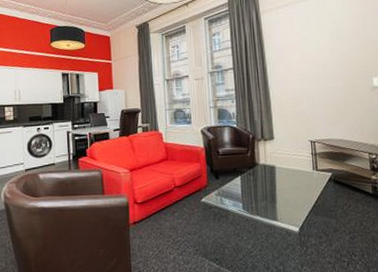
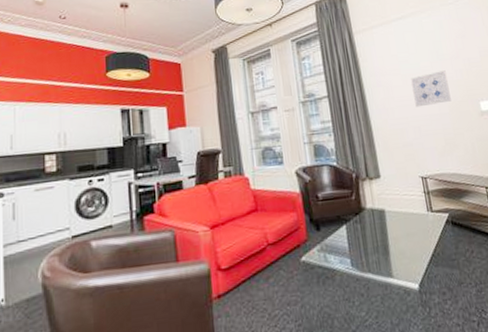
wall art: none [310,48,346,81] -> present [411,70,451,108]

